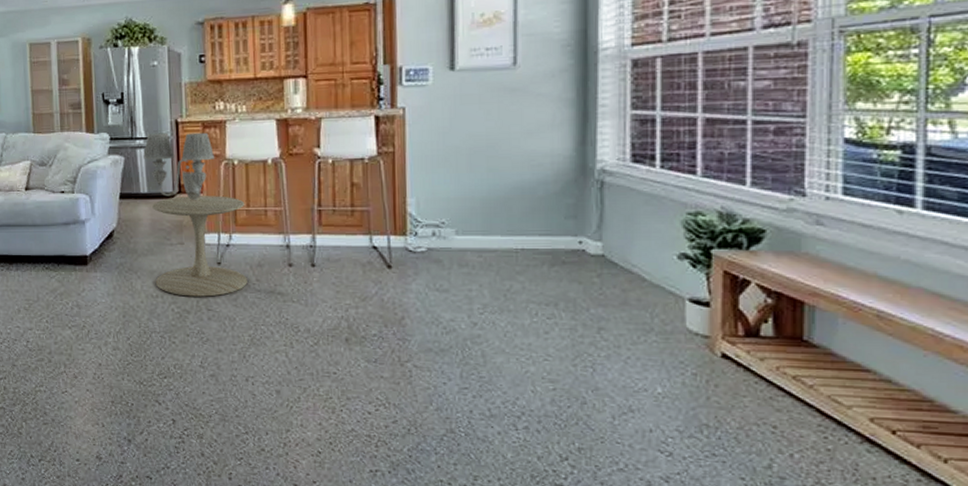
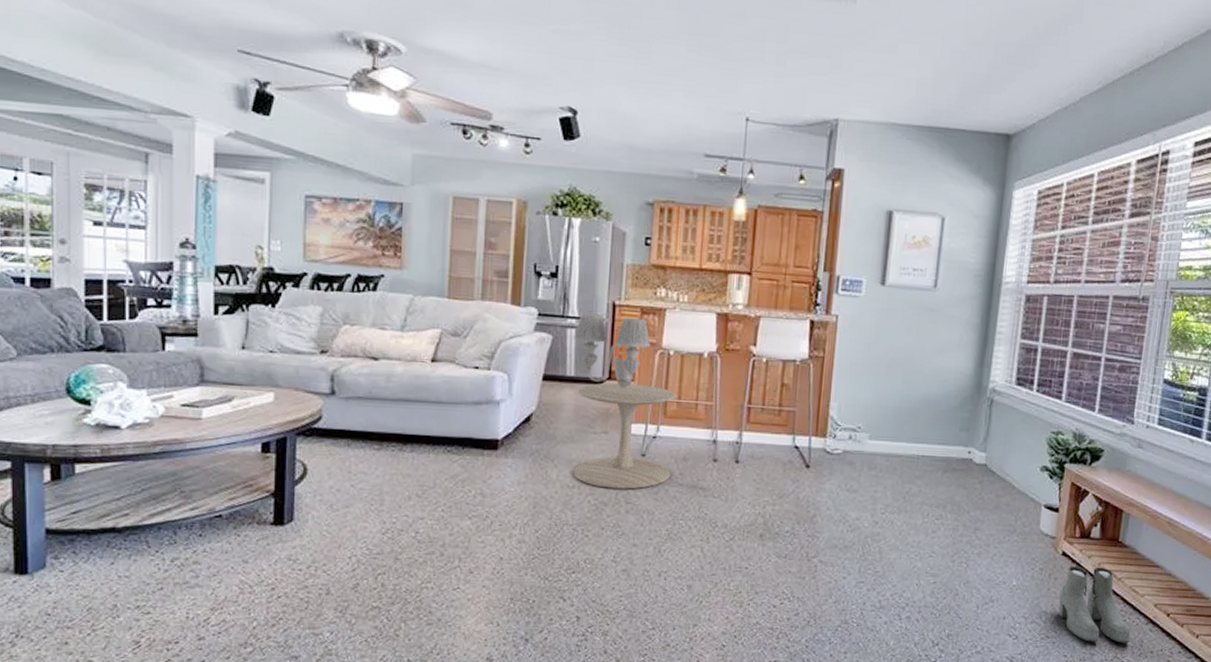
boots: none [724,370,836,466] -> present [1058,566,1130,643]

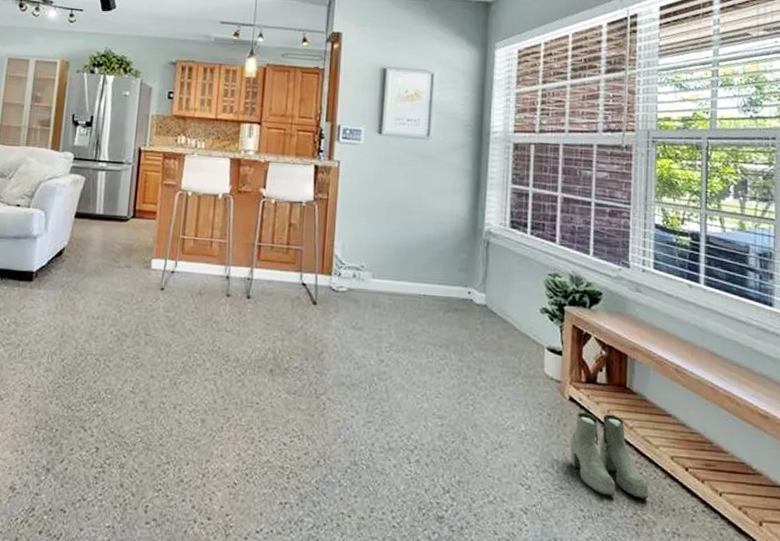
side table: present [573,383,677,489] -> none [98,221,194,322]
wall sconce: present [574,313,651,389] -> none [104,157,171,227]

